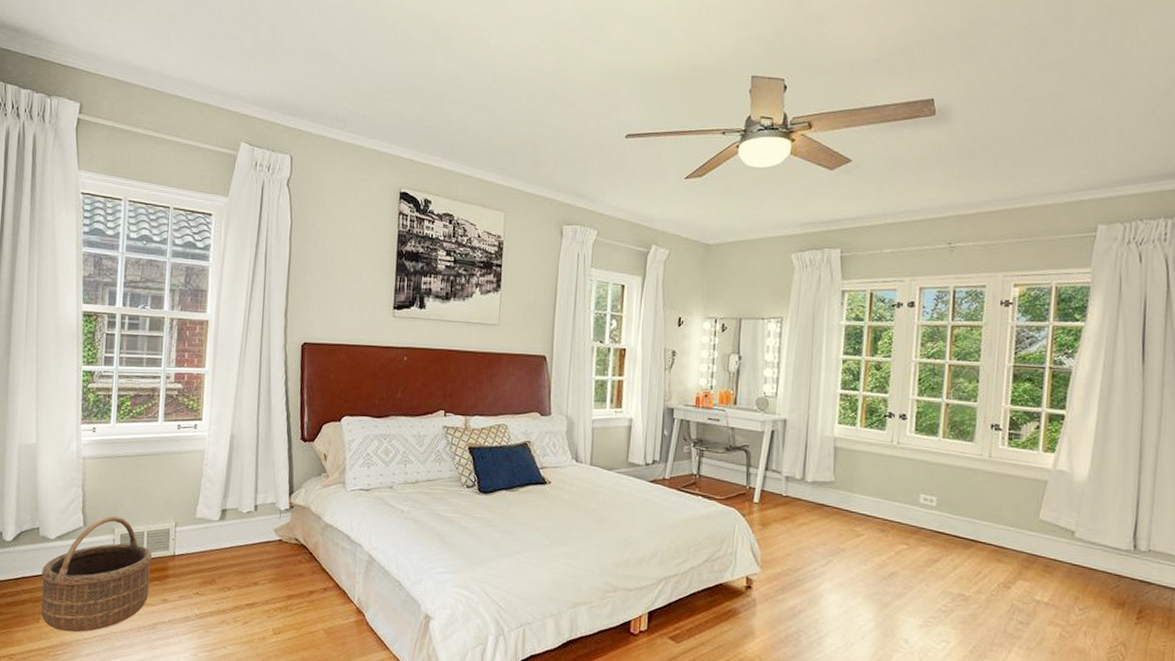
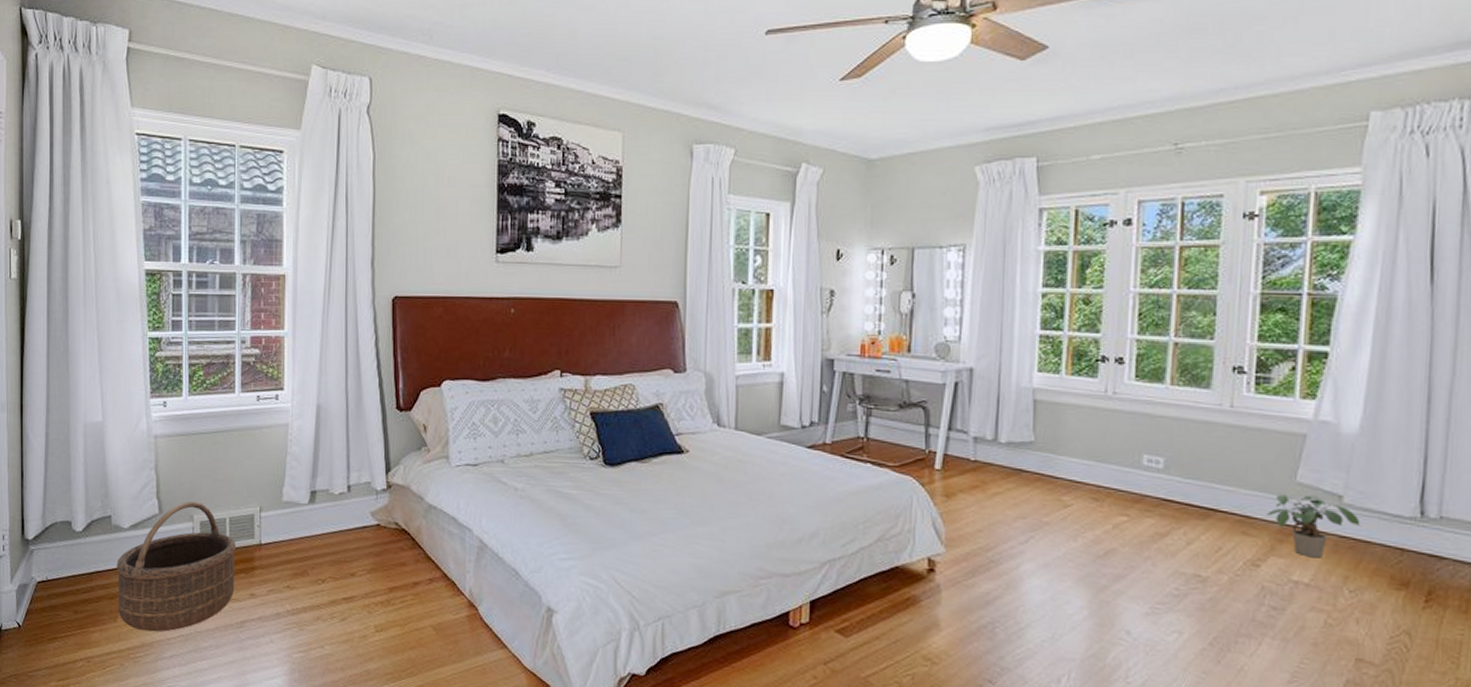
potted plant: none [1016,529,1088,582] -> present [1267,494,1361,558]

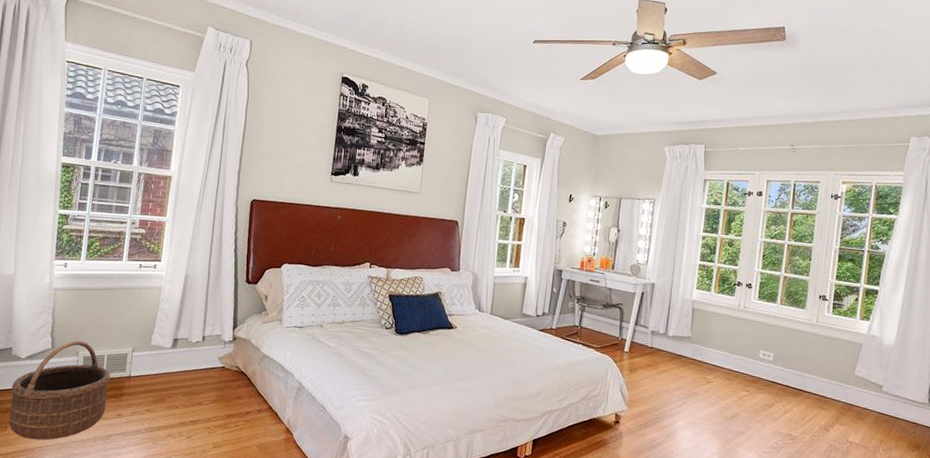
potted plant: present [1267,494,1361,558] -> none [835,382,892,427]

